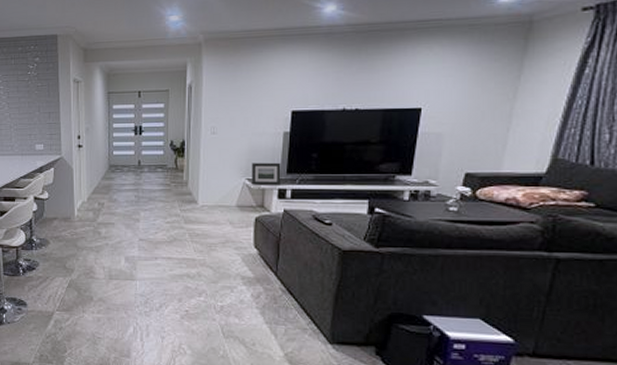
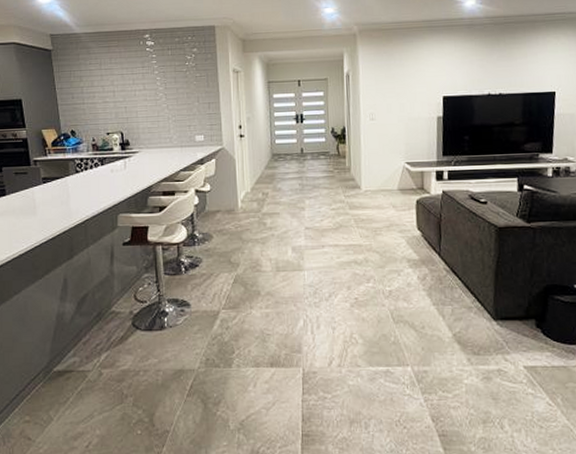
picture frame: present [251,162,281,185] -> none [409,145,438,168]

